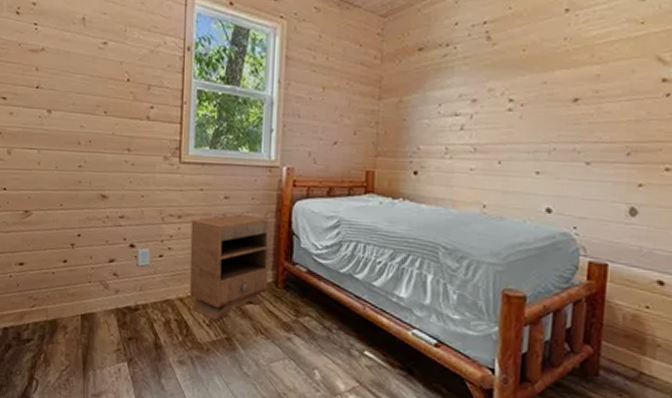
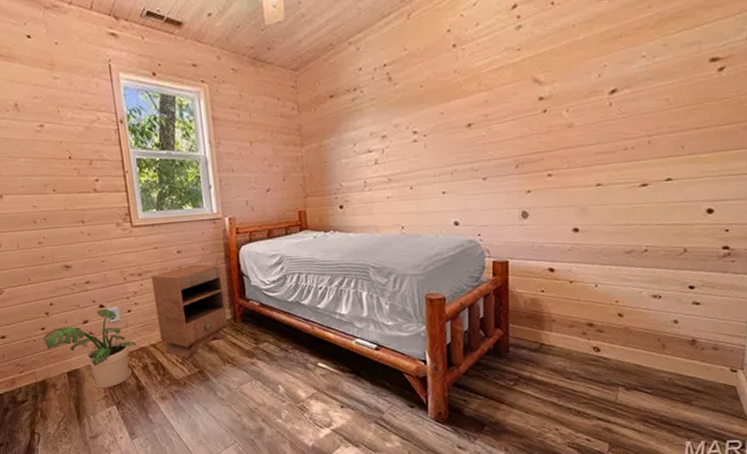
potted plant: none [62,249,162,341] -> present [42,309,136,389]

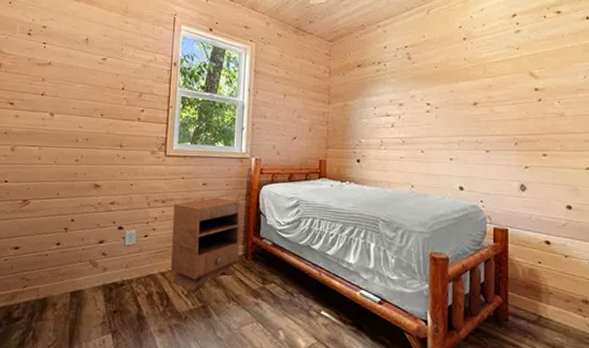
potted plant: present [42,309,136,389] -> none [54,231,146,314]

